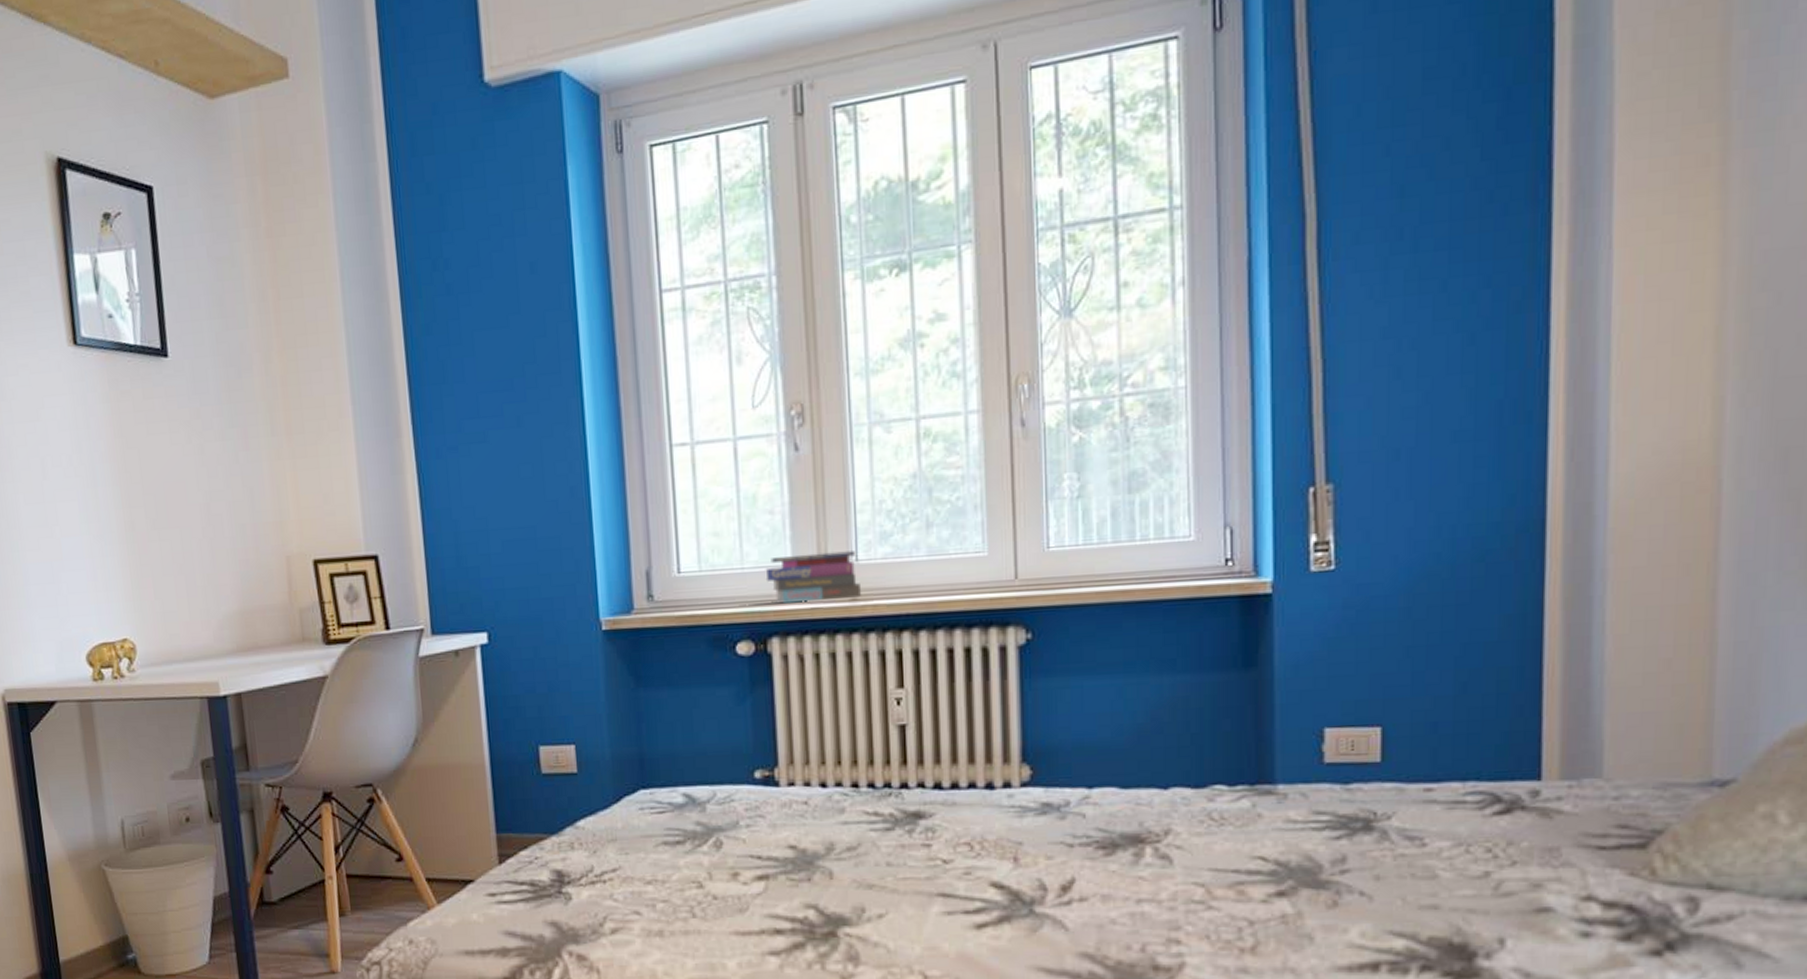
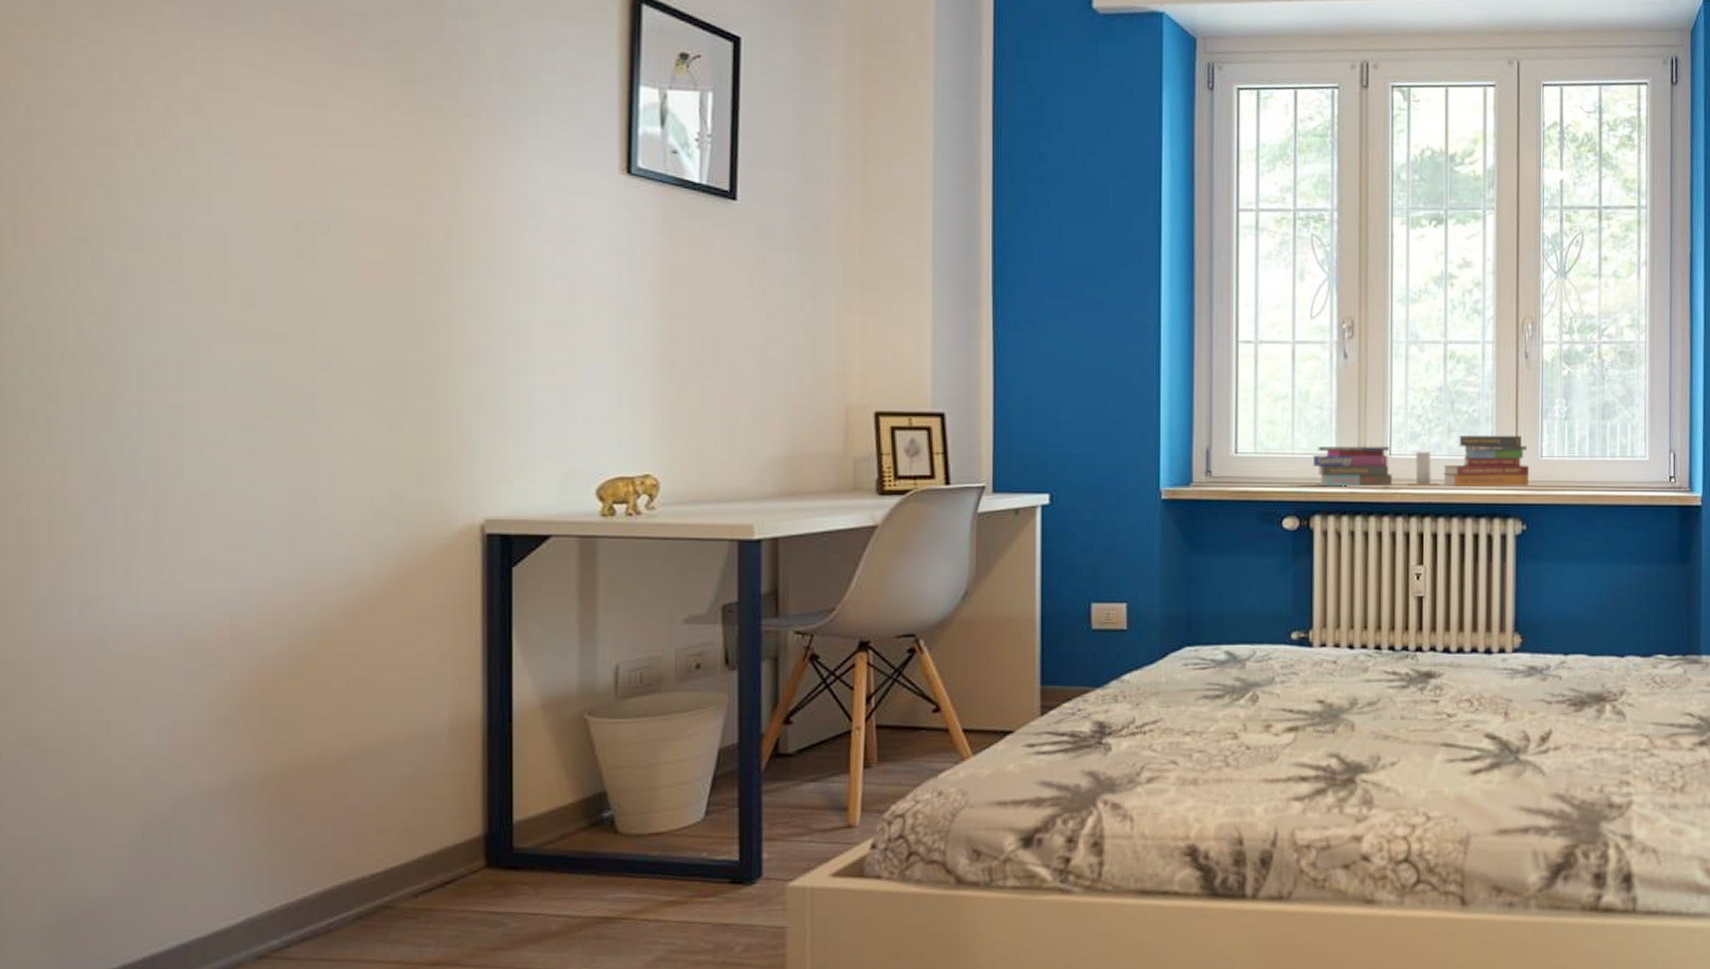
candle: none [880,538,920,596] -> present [1408,439,1440,486]
books: none [922,523,1034,594] -> present [1443,435,1530,488]

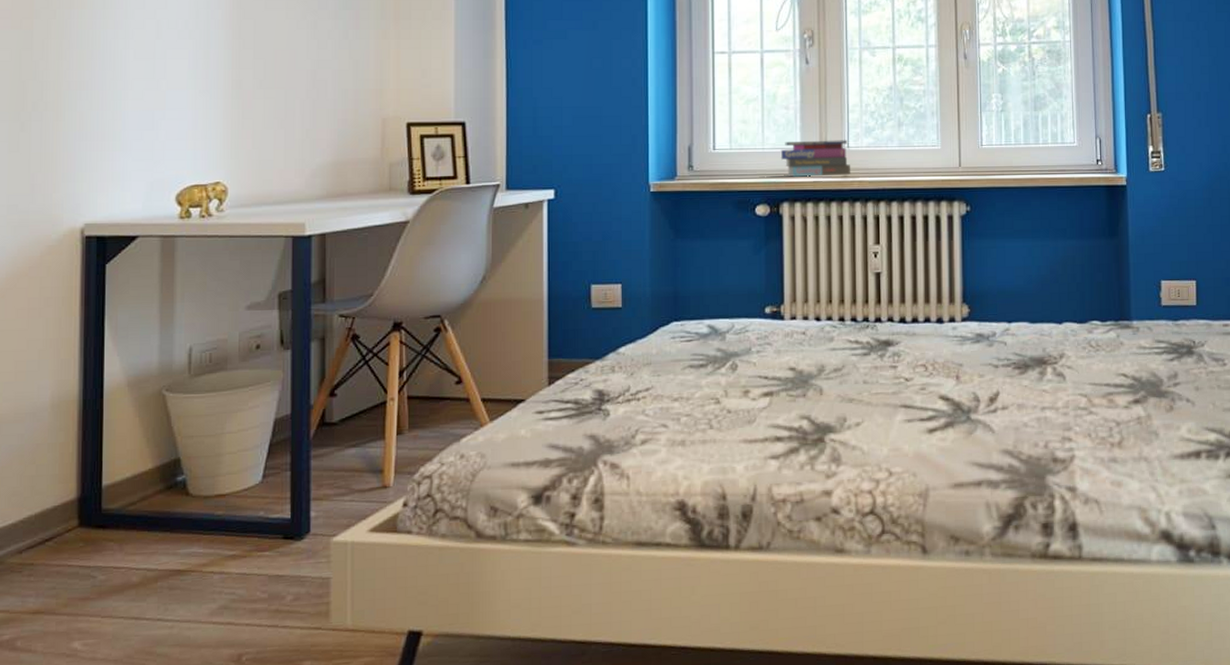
candle: present [1408,439,1440,486] -> none [864,132,893,174]
books: present [1443,435,1530,488] -> none [895,127,972,175]

